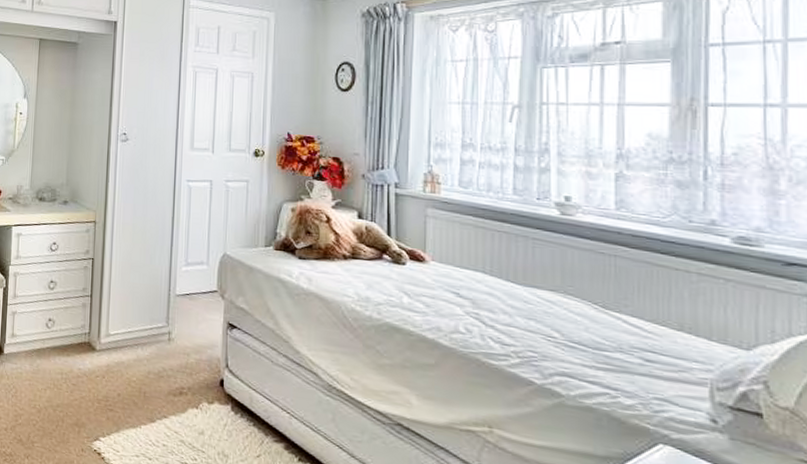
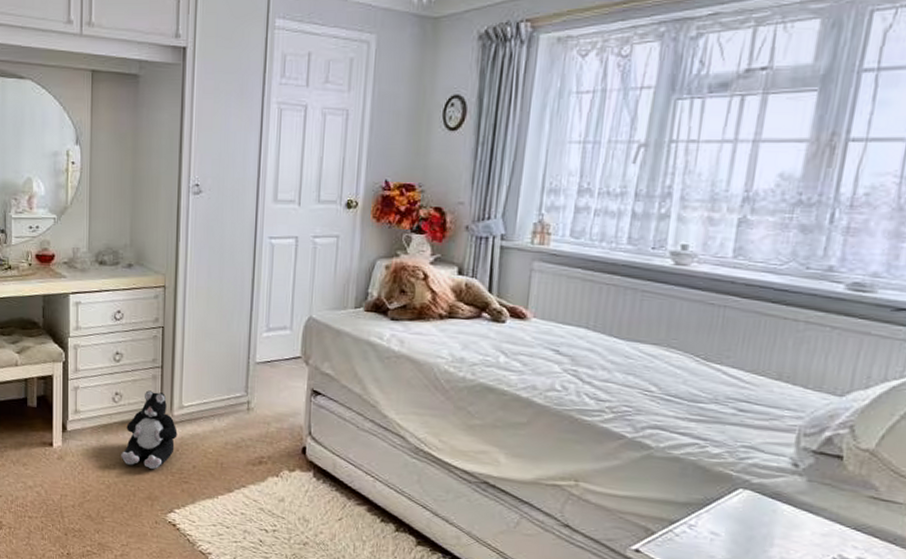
plush toy: none [51,317,104,395] -> present [121,390,178,469]

